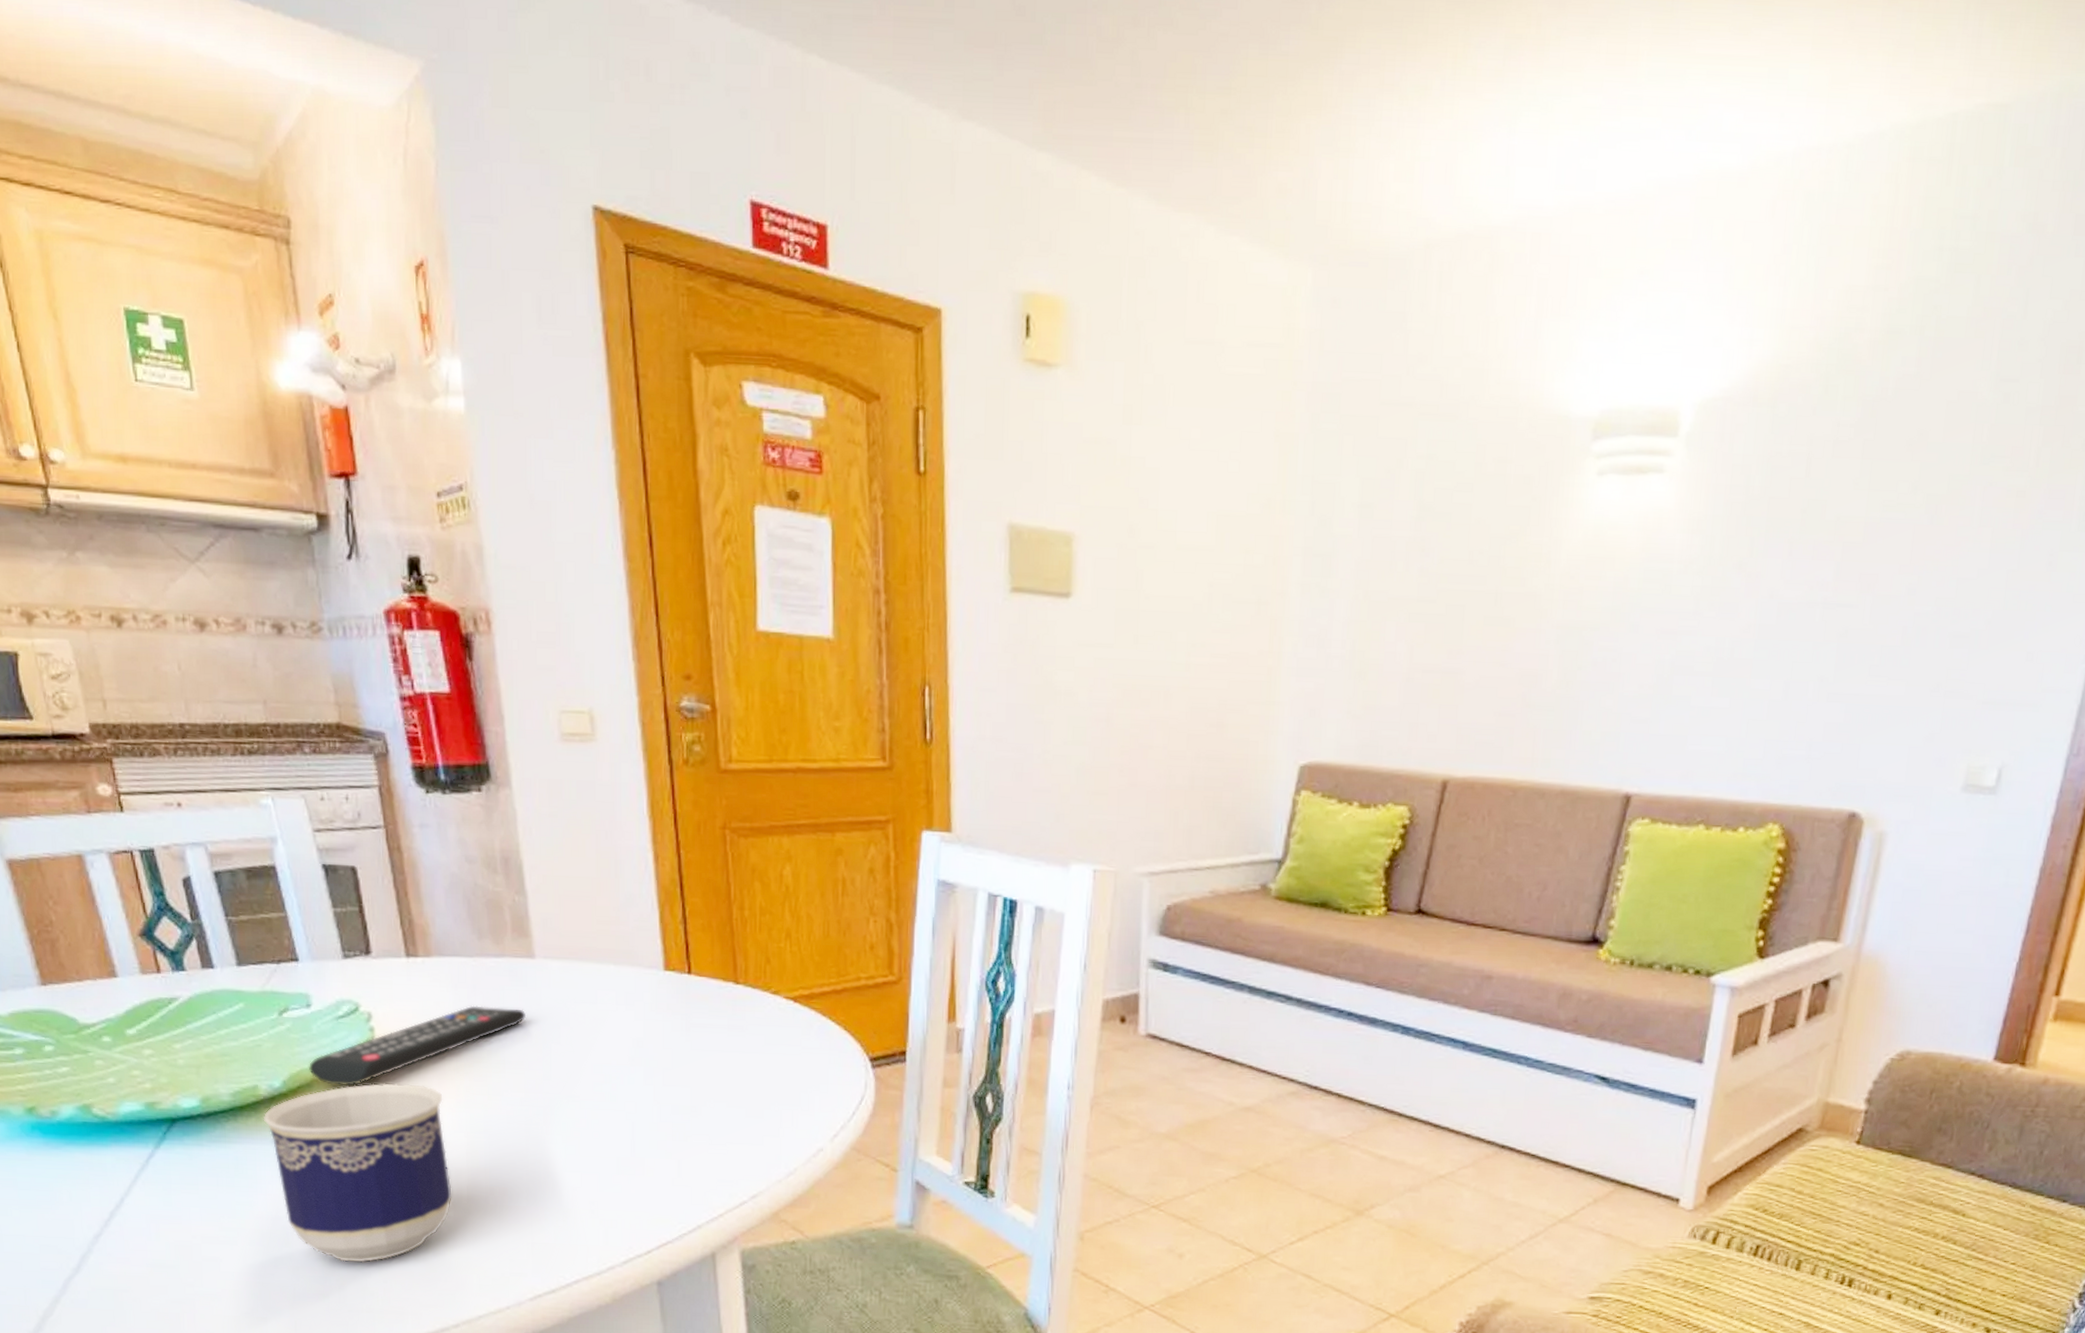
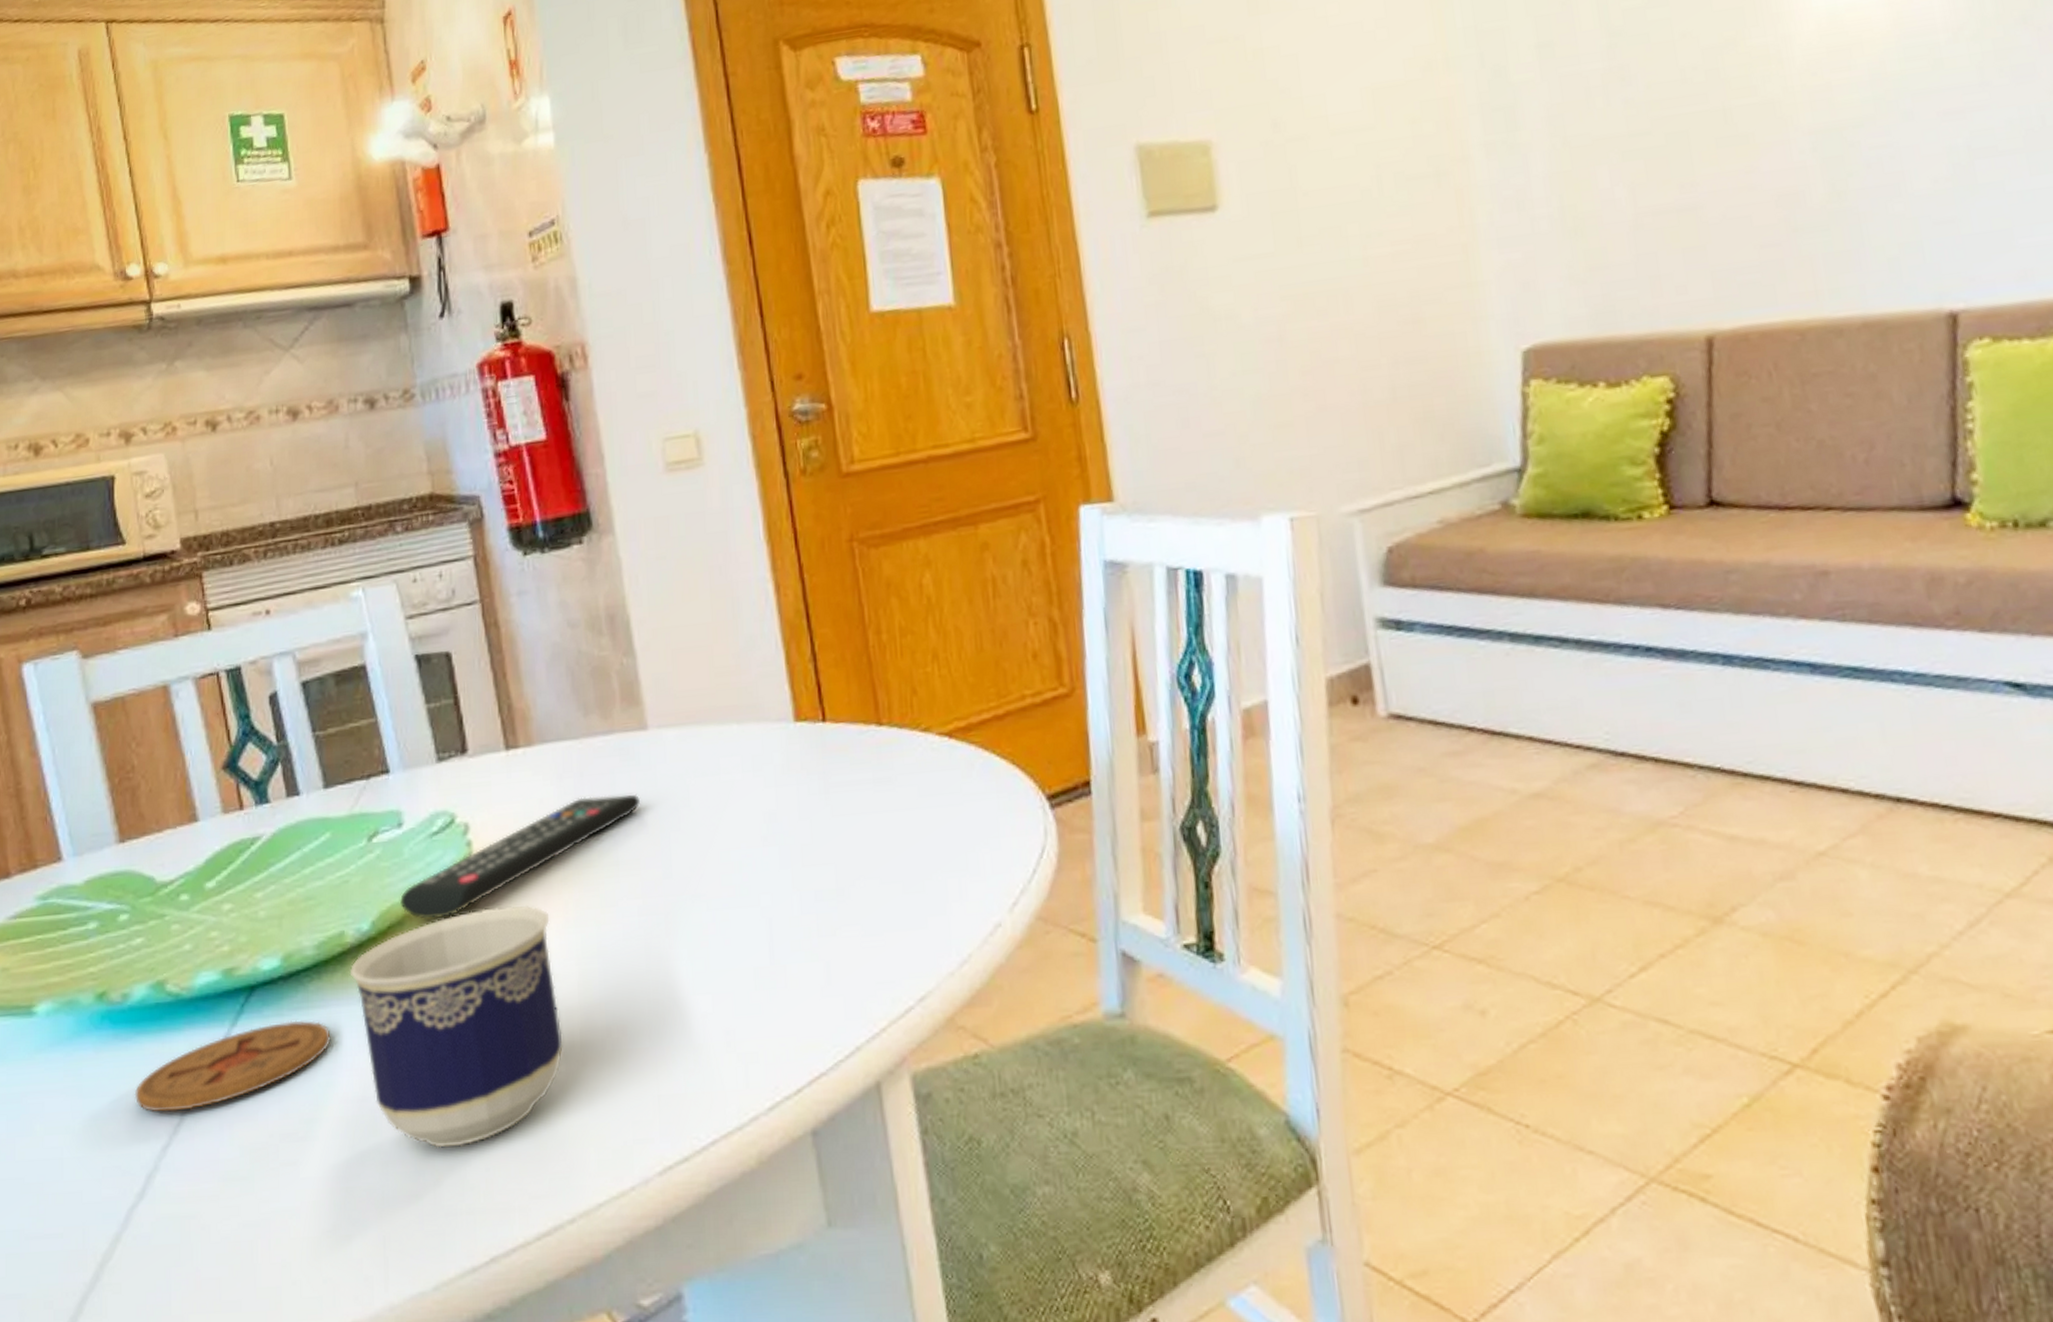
coaster: none [66,1150,247,1210] -> present [134,1020,331,1113]

